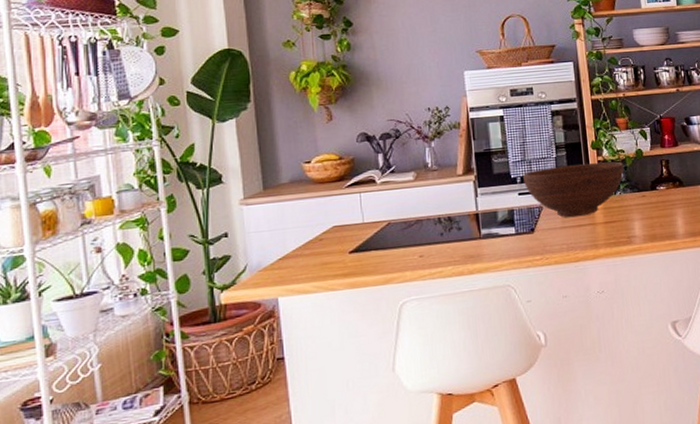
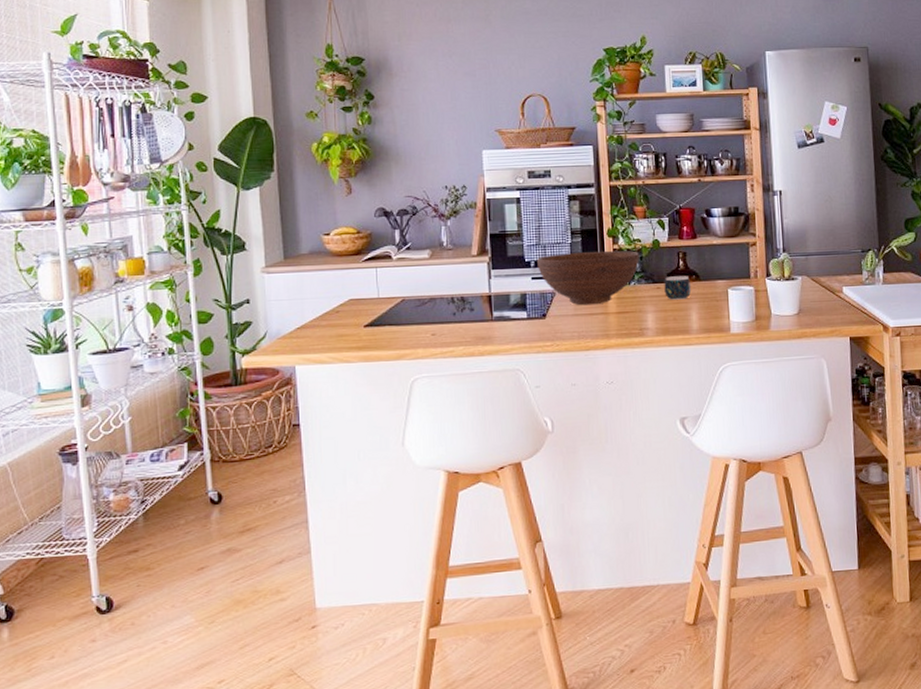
mug: none [649,182,676,207] -> present [664,276,692,300]

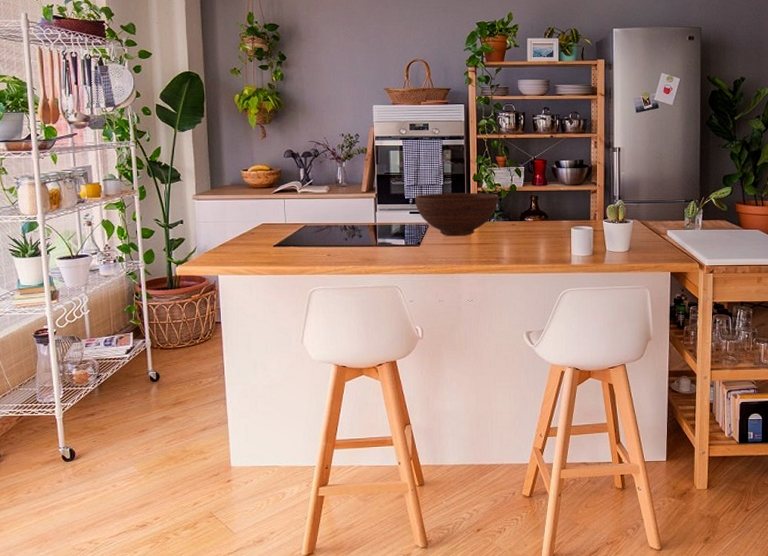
mug: present [664,276,692,300] -> none [518,216,541,235]

